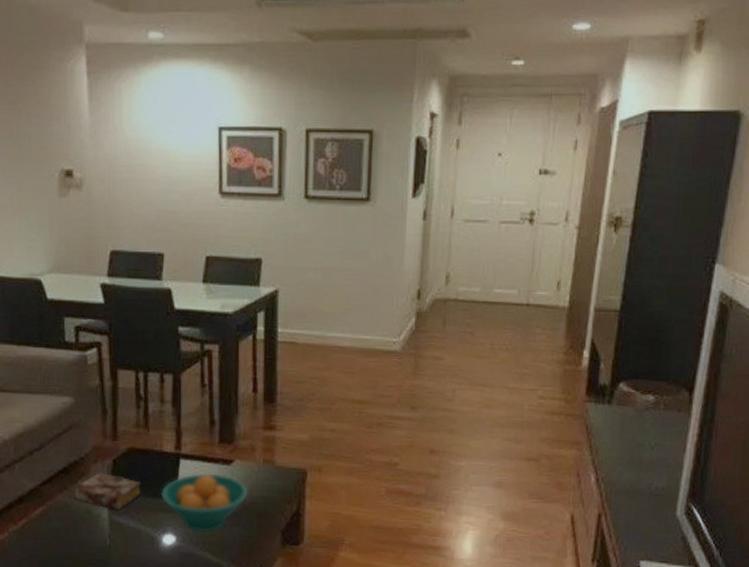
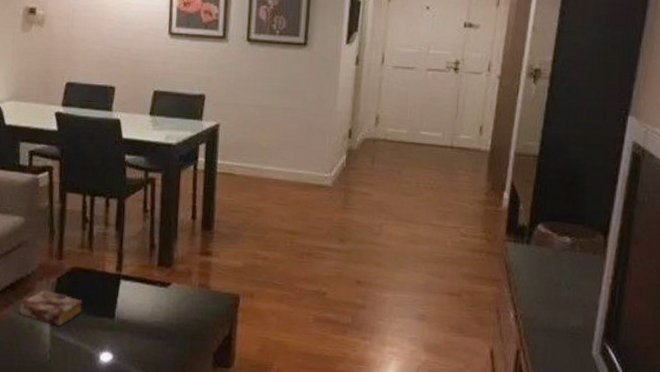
fruit bowl: present [160,473,248,533] -> none [100,294,184,352]

